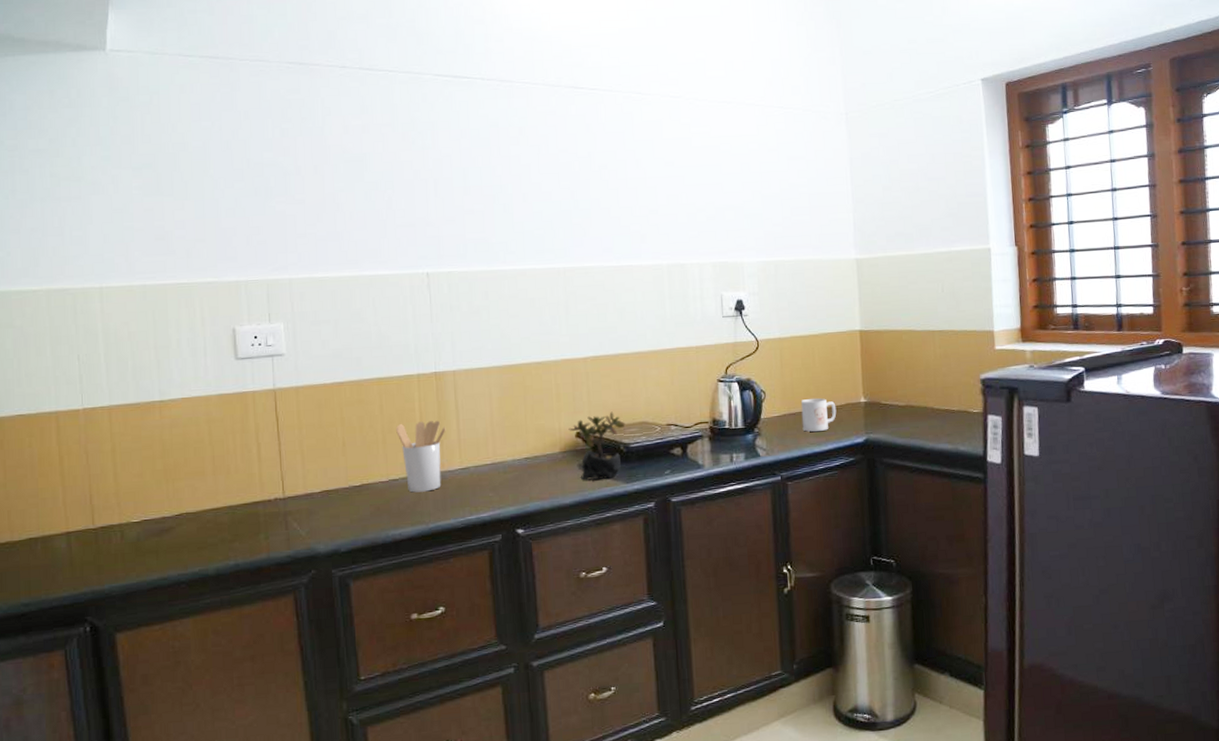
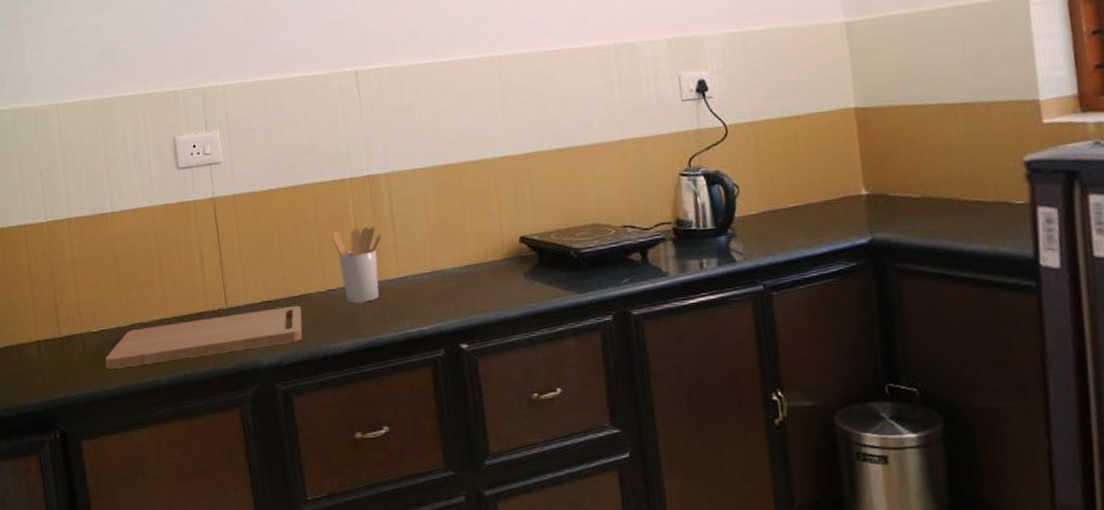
cutting board: none [147,494,363,560] -> present [105,305,303,369]
succulent plant: present [568,411,626,481] -> none [511,213,575,291]
mug: present [800,398,837,432] -> none [783,191,831,232]

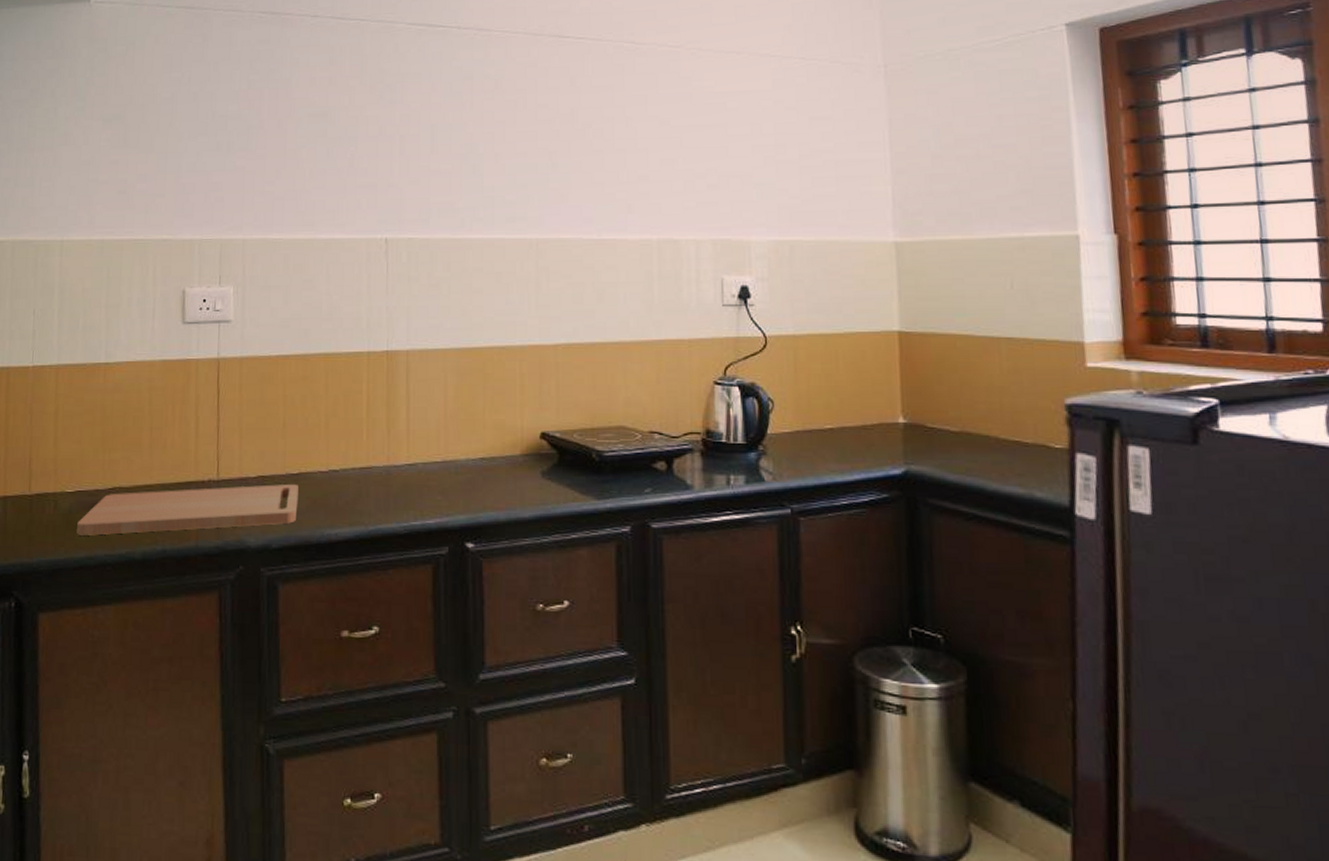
utensil holder: present [331,227,382,304] -> none [340,406,395,488]

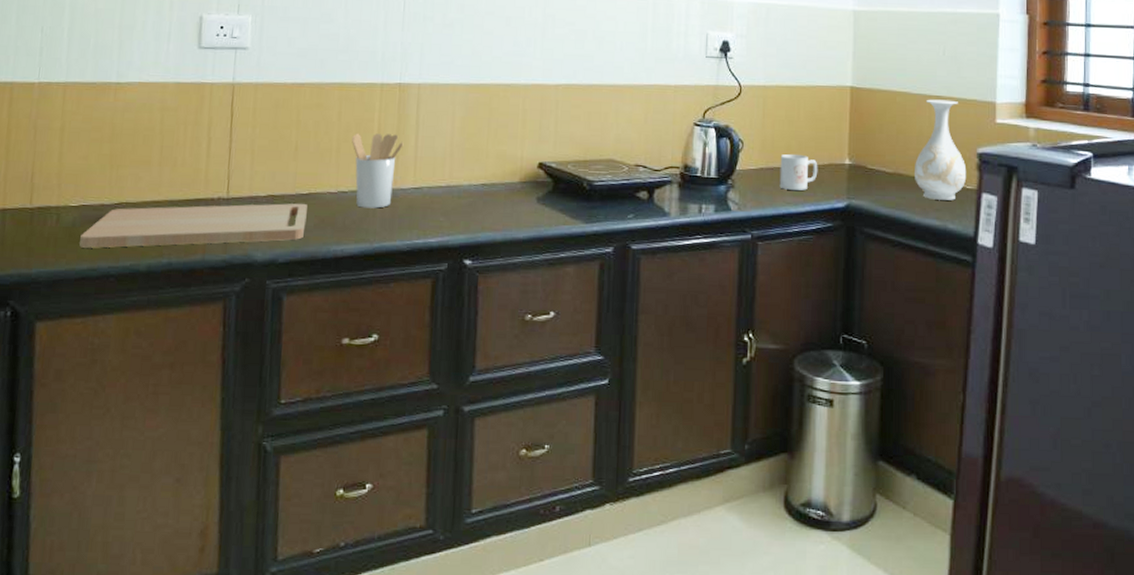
utensil holder: none [340,406,395,488] -> present [352,133,404,208]
mug: none [819,413,866,456] -> present [779,153,818,190]
vase: none [986,342,1054,463] -> present [915,99,967,200]

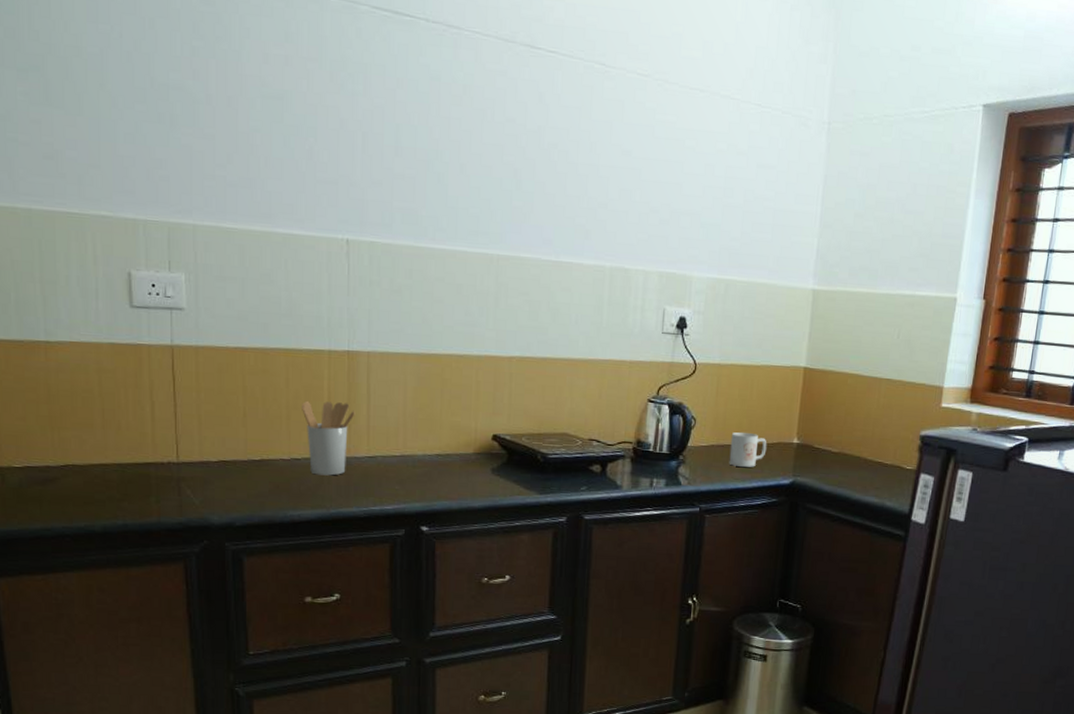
cutting board: present [79,203,307,248] -> none [29,469,261,509]
vase: present [915,99,967,200] -> none [858,382,909,480]

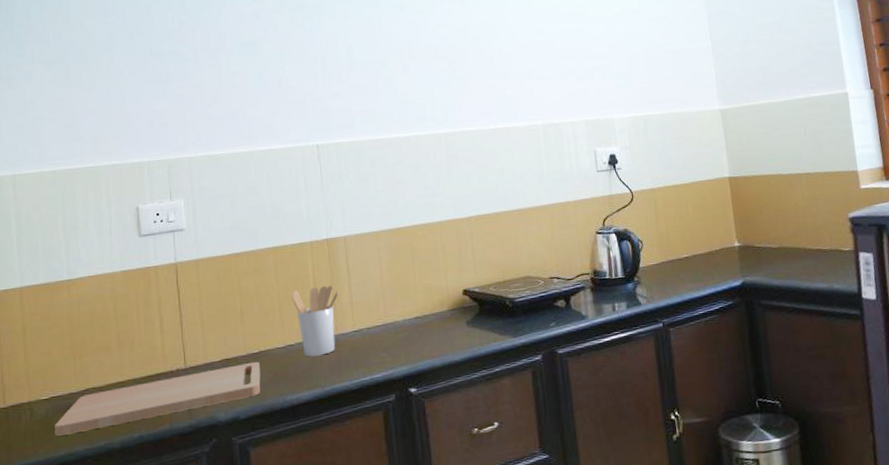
cutting board: none [29,469,261,509] -> present [55,361,261,436]
mug: present [729,431,767,467] -> none [677,244,713,278]

